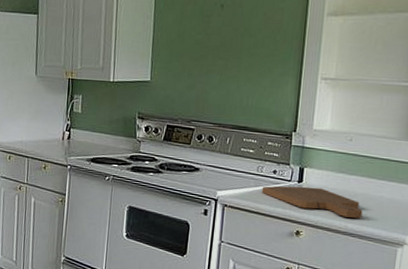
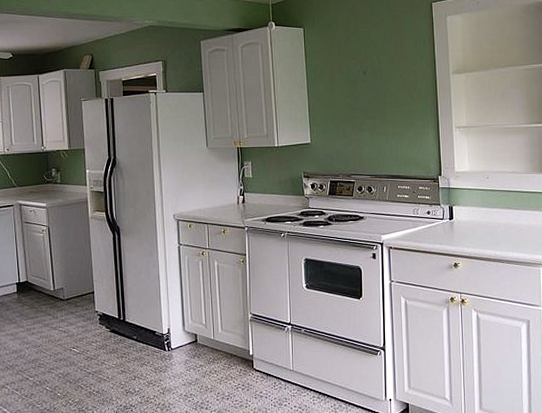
cutting board: present [261,186,363,218] -> none [420,222,507,246]

